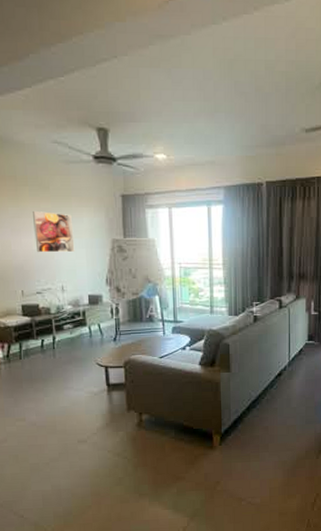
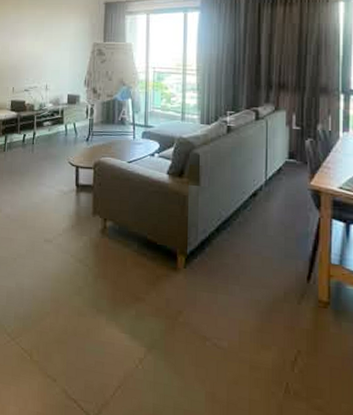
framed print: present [33,211,75,253] -> none [28,18,61,55]

